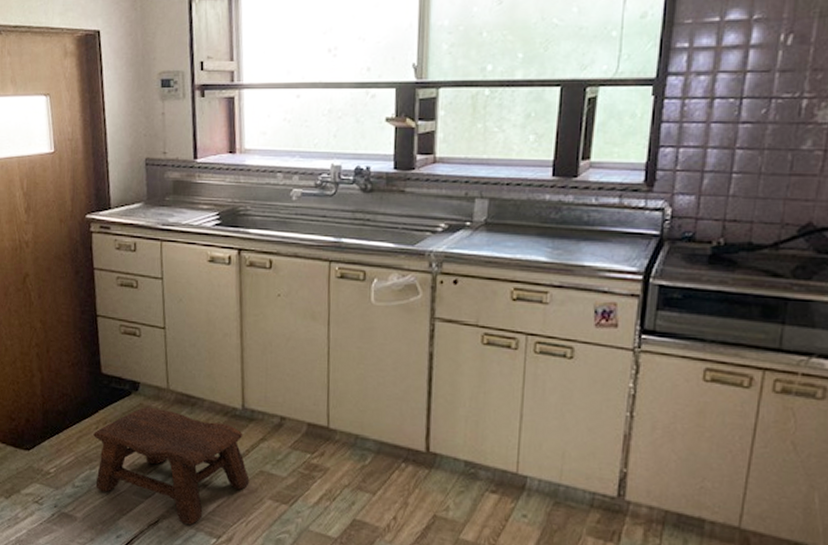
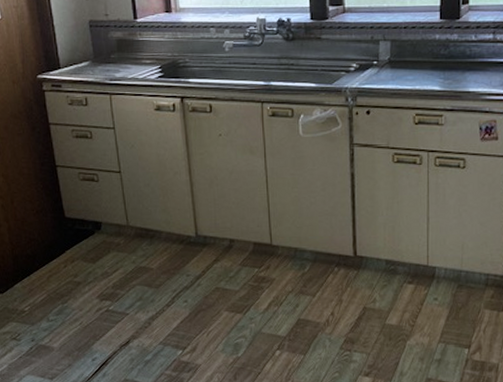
stool: present [93,406,250,525] -> none [62,243,207,341]

